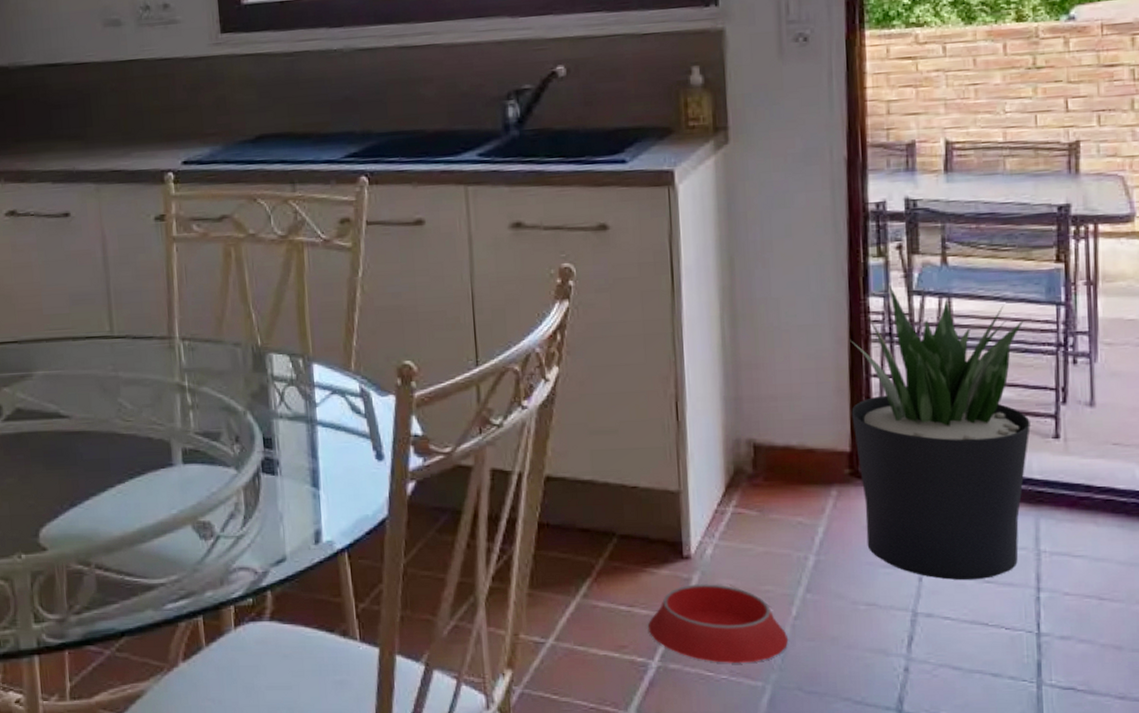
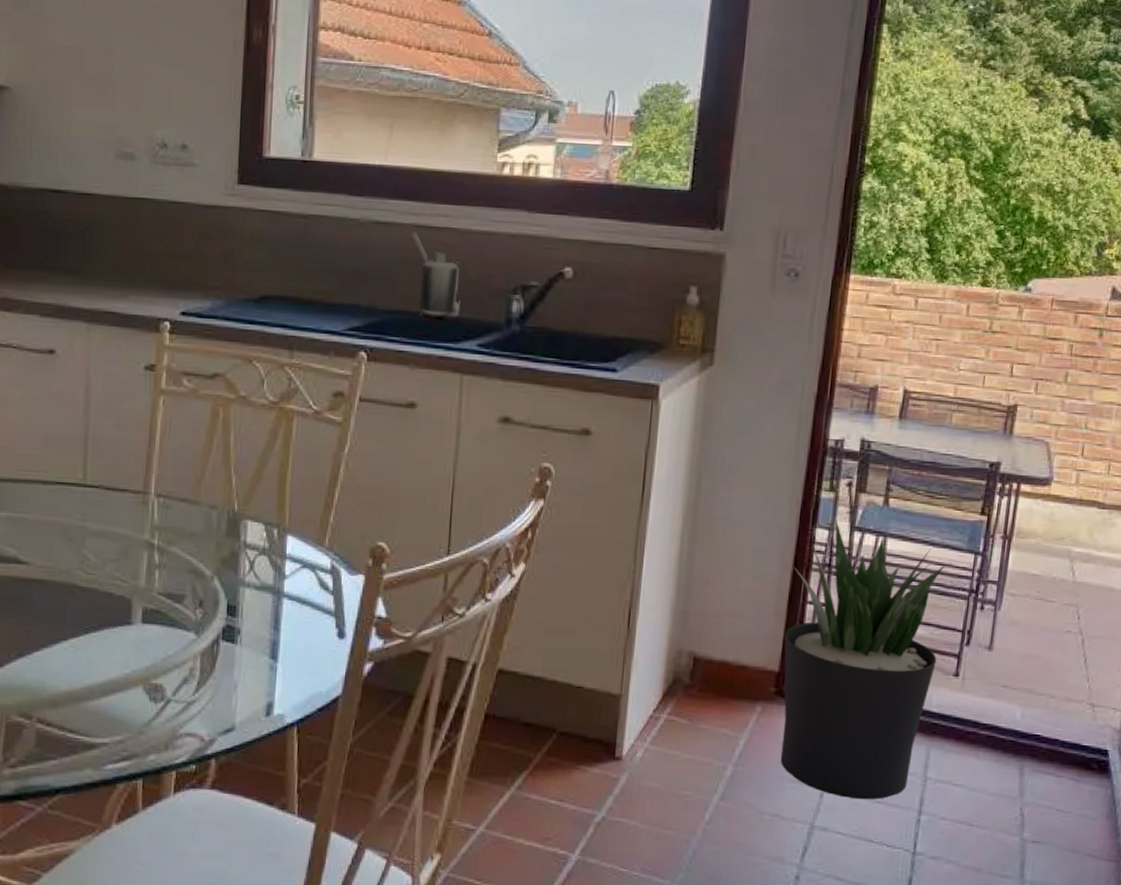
soap dispenser: none [395,53,455,134] -> present [410,232,460,319]
pet bowl: present [648,584,789,664] -> none [574,784,699,862]

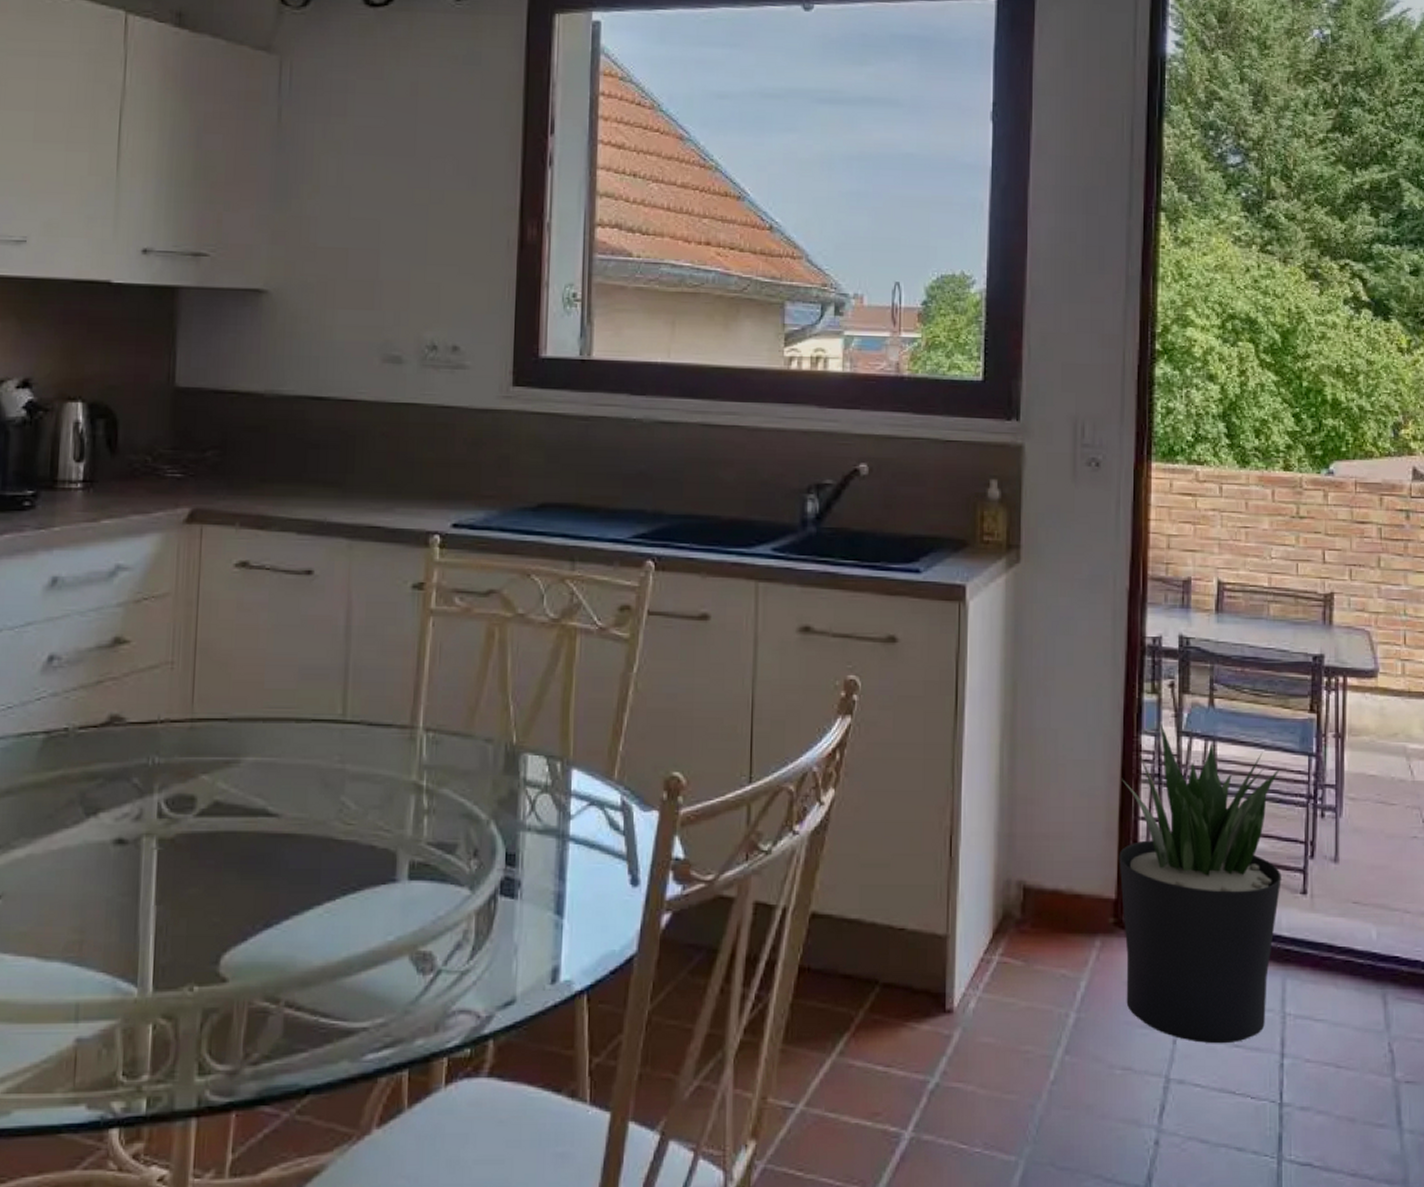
soap dispenser: present [410,232,460,319] -> none [697,431,752,522]

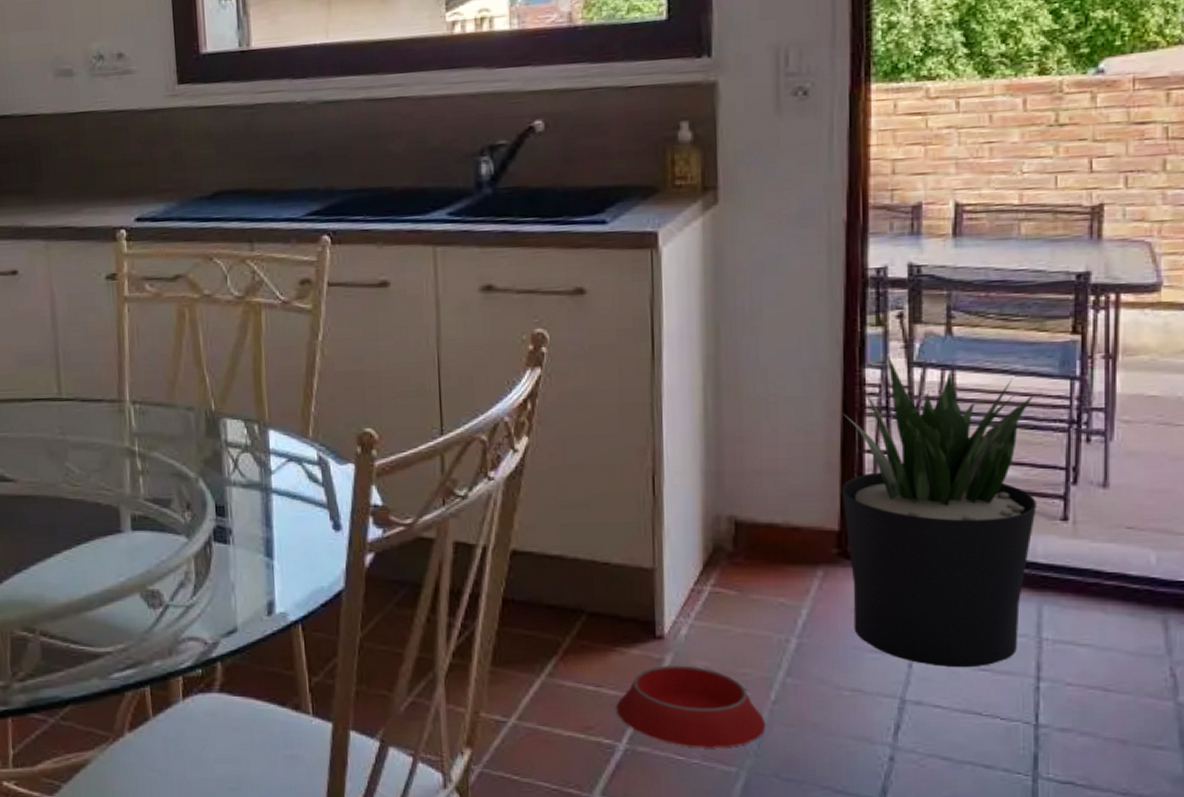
pet bowl: none [905,1042,1045,1135] -> present [617,665,766,749]

